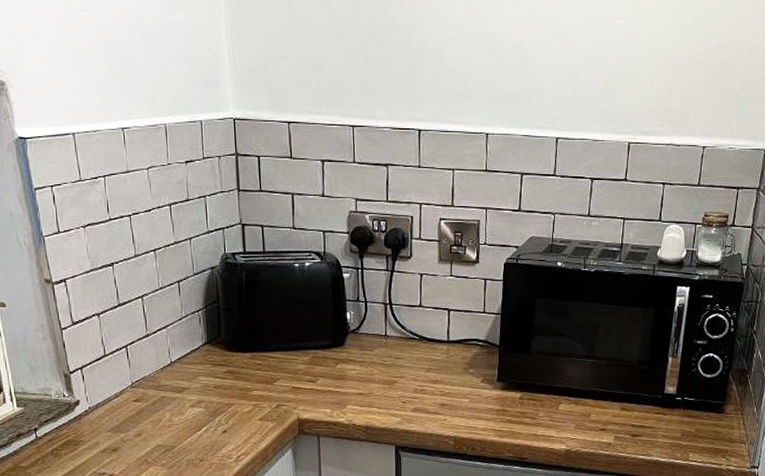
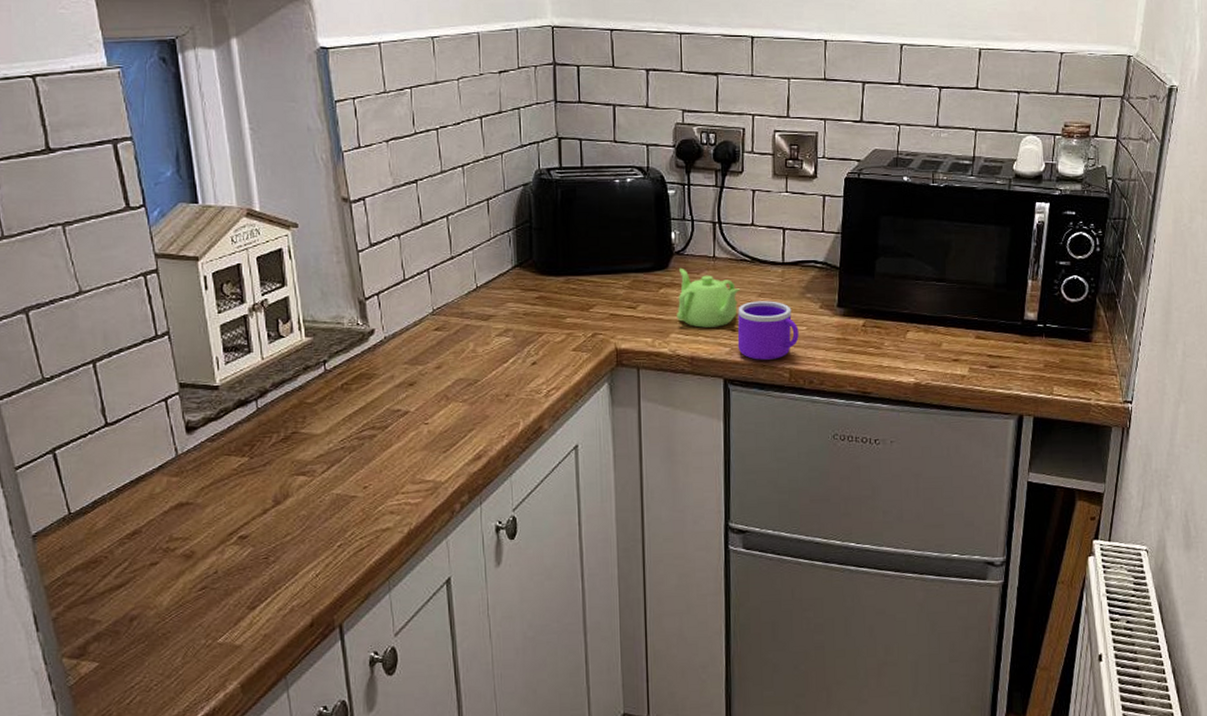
teapot: none [353,345,409,400] -> present [677,267,740,328]
mug: none [407,375,463,429] -> present [737,301,799,360]

